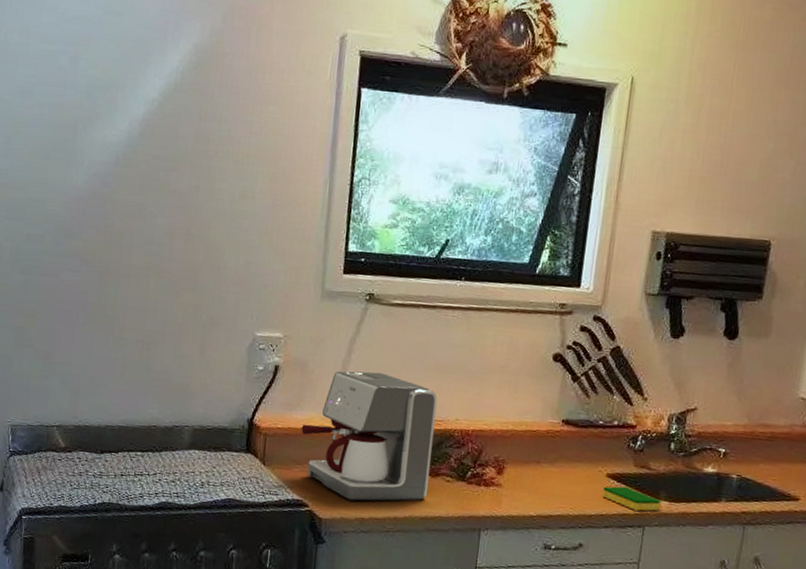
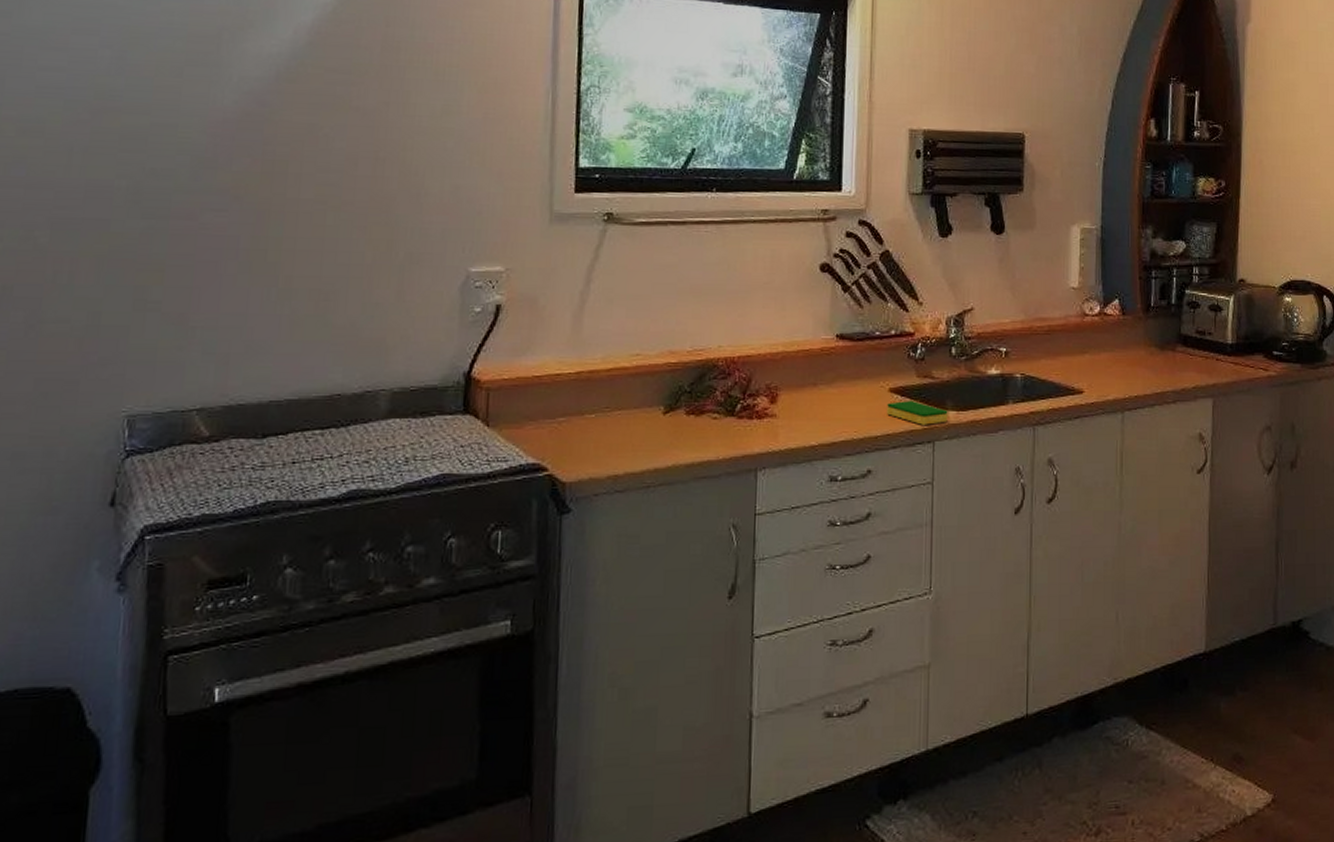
coffee maker: present [301,371,438,501] -> none [533,302,696,456]

